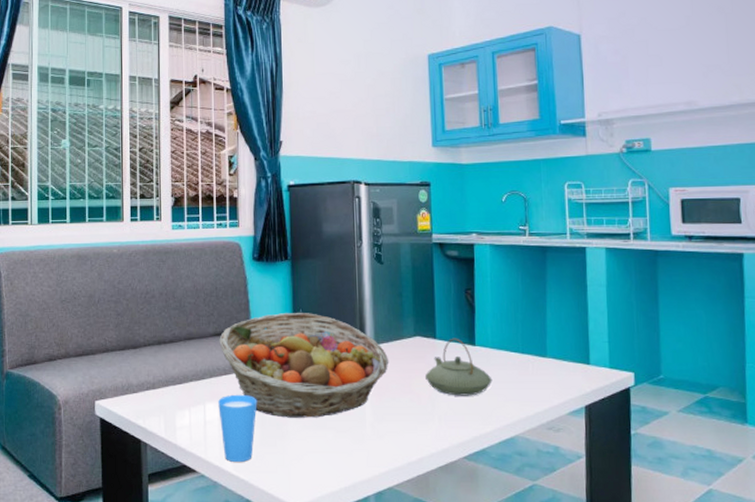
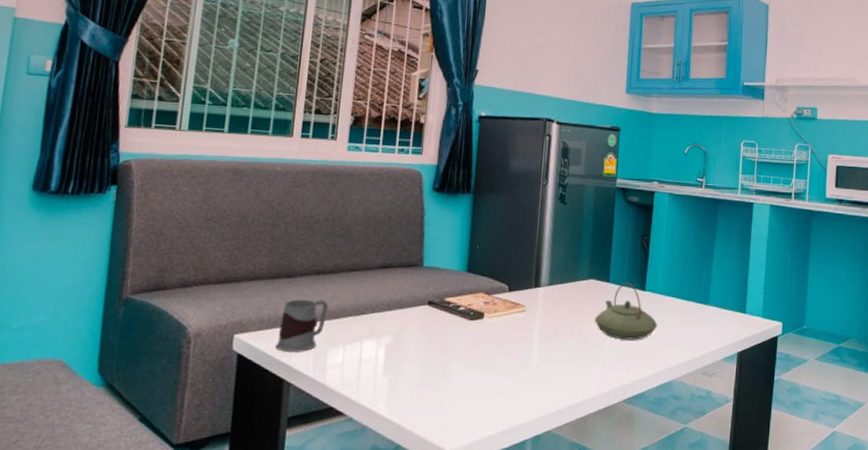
mug: none [130,367,172,415] -> present [275,299,329,352]
cup: present [218,394,257,463] -> none [377,331,421,405]
fruit basket: present [219,313,389,418] -> none [386,248,562,359]

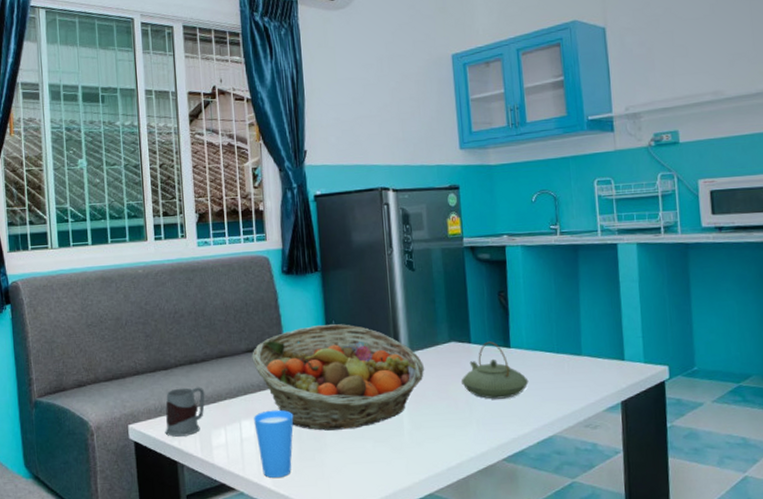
cup: none [377,331,421,405] -> present [254,409,294,479]
fruit basket: none [386,248,562,359] -> present [252,324,425,431]

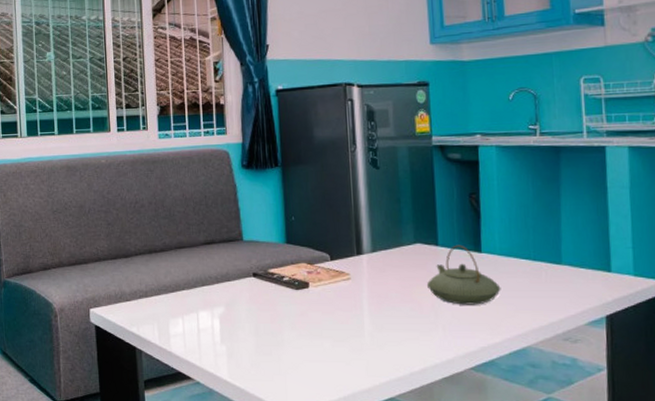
mug: present [165,387,205,437] -> none [124,276,164,323]
fruit basket: present [252,324,425,431] -> none [210,220,388,327]
cup: present [254,409,294,479] -> none [211,303,251,371]

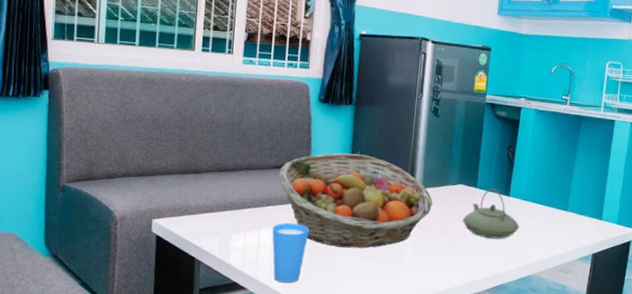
fruit basket: none [210,220,388,327] -> present [279,153,433,249]
cup: none [211,303,251,371] -> present [272,222,310,284]

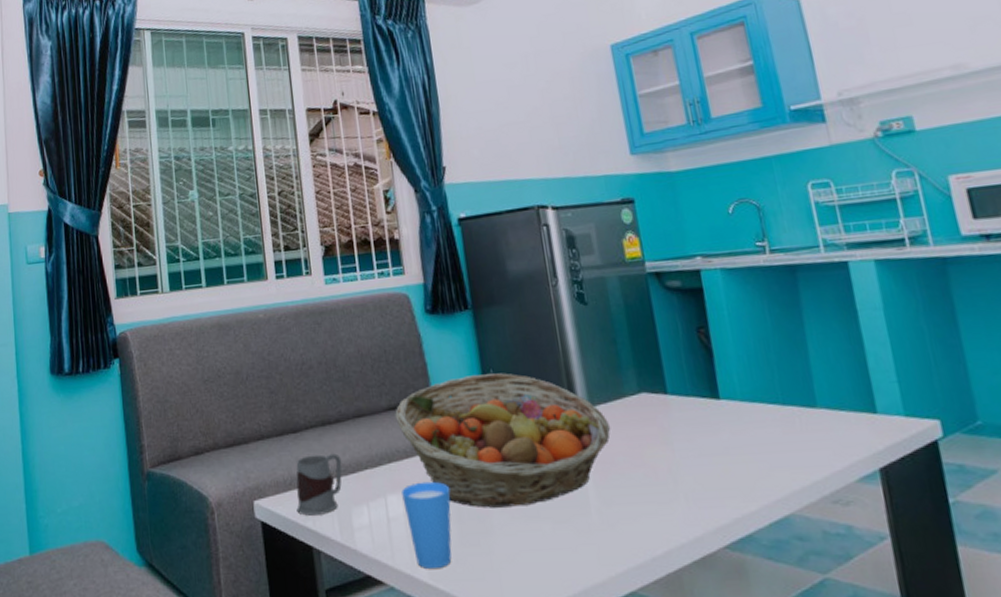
mug: none [187,192,230,236] -> present [296,453,342,516]
teapot: present [463,188,520,239] -> none [659,391,749,467]

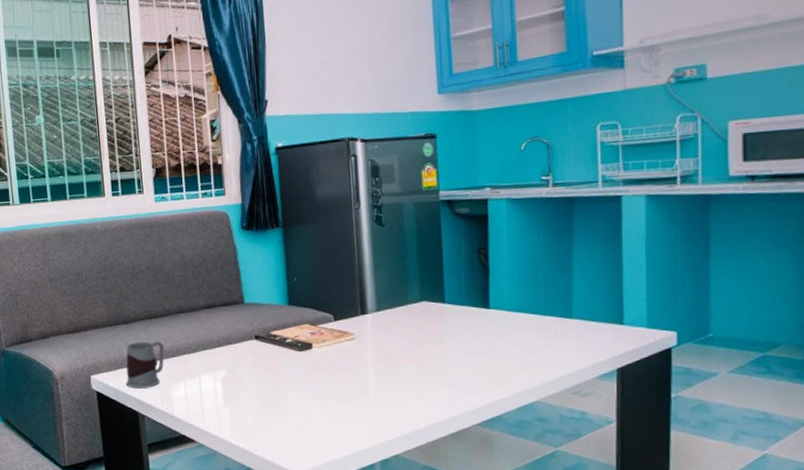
fruit basket: present [395,373,611,509] -> none [211,281,393,388]
cup: present [401,481,452,570] -> none [213,365,254,433]

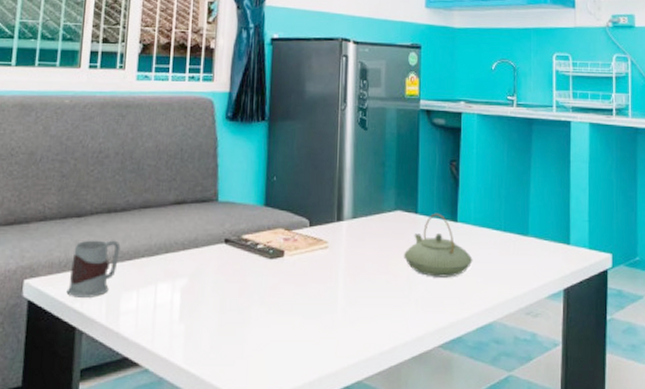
teapot: none [433,301,509,362] -> present [404,213,473,278]

